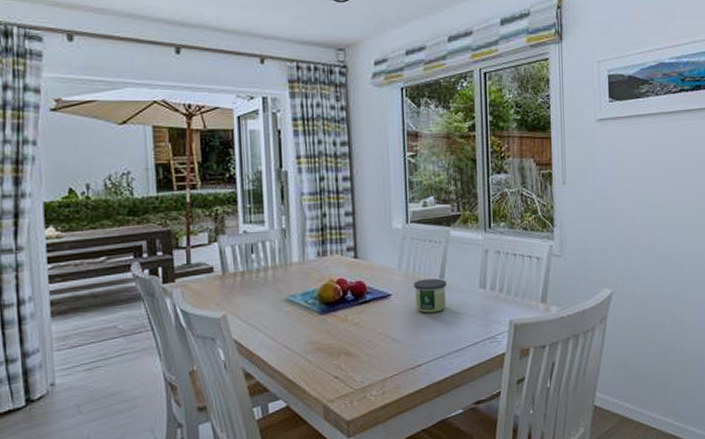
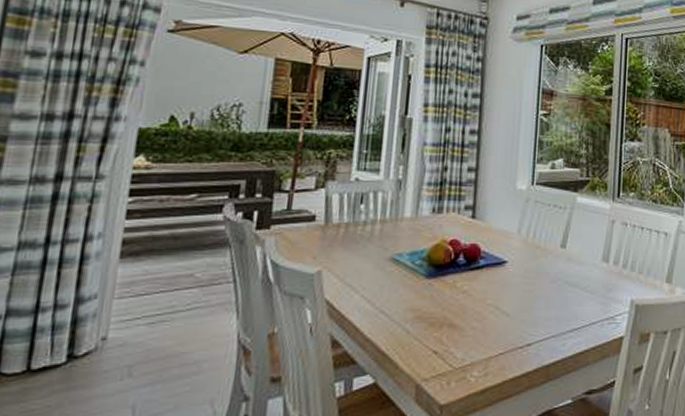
candle: present [414,278,447,313] -> none [532,247,568,285]

